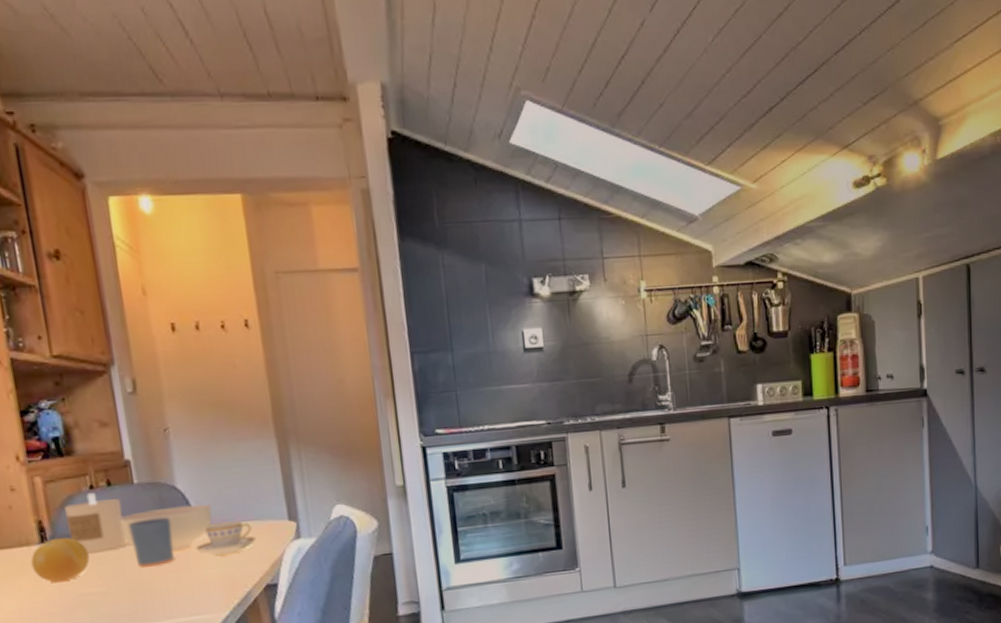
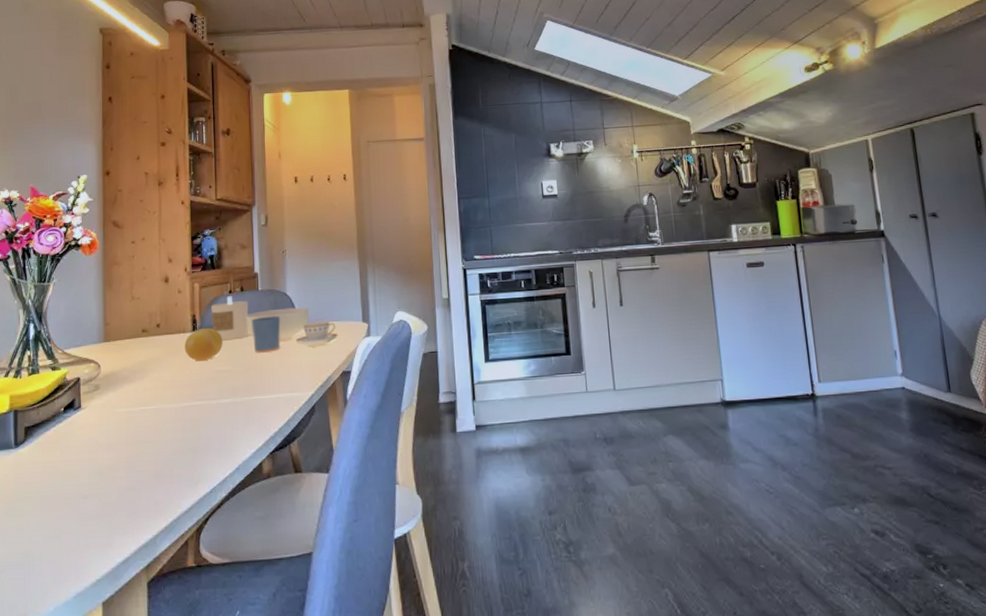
toaster: none [836,357,900,399] -> present [800,203,858,238]

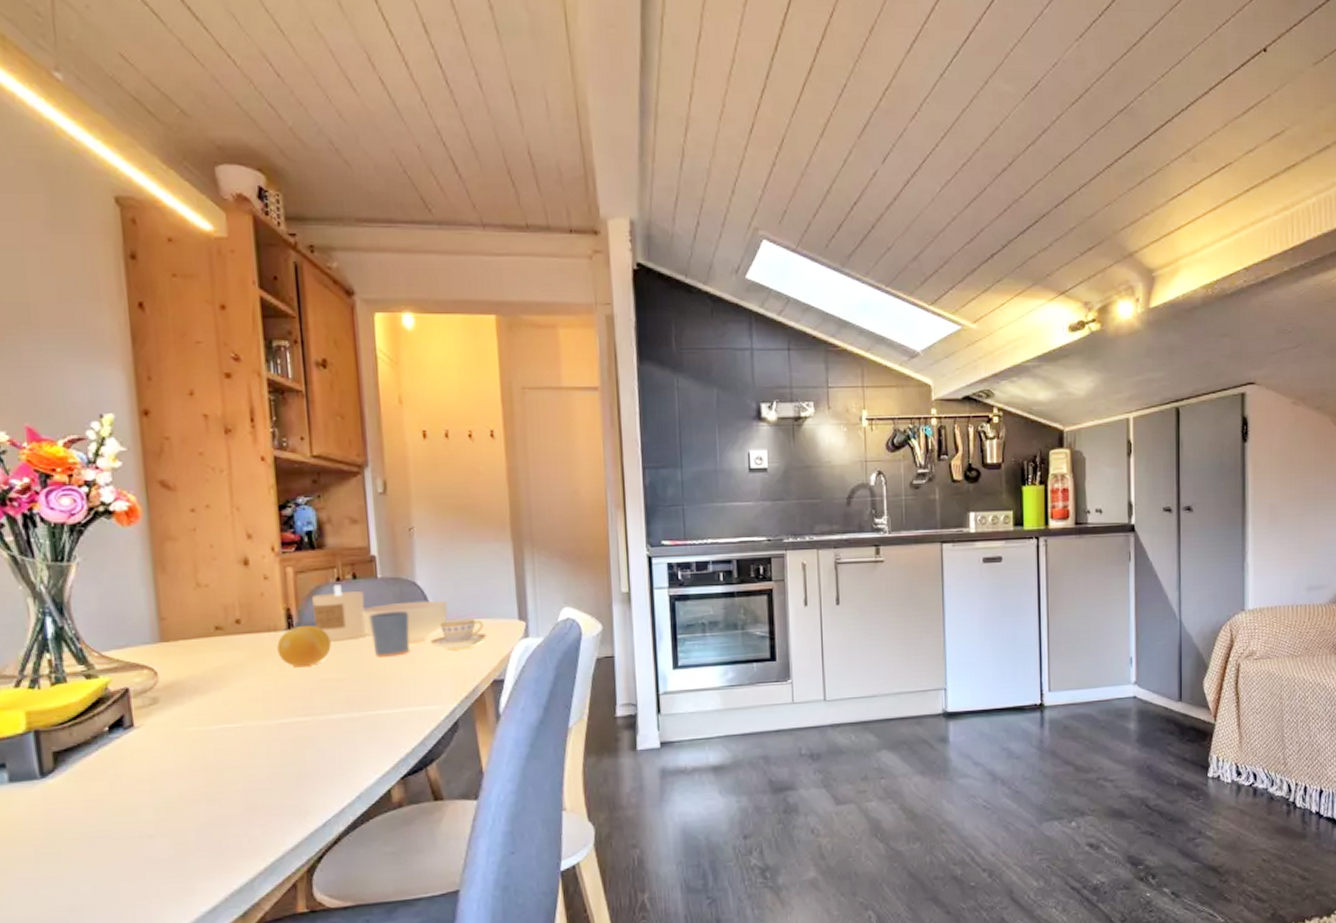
toaster: present [800,203,858,238] -> none [1047,492,1108,530]

